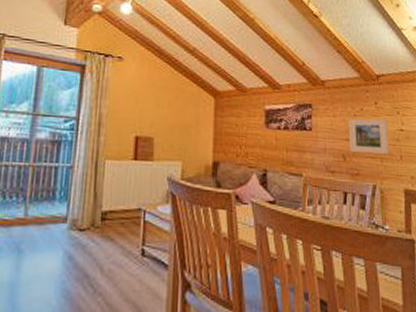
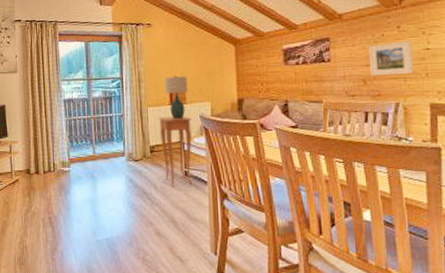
side table: none [116,174,158,270] -> present [158,116,192,187]
table lamp: none [130,124,158,180] -> present [165,75,188,120]

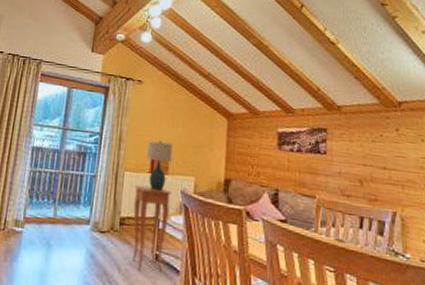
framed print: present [368,40,413,77] -> none [366,144,412,182]

